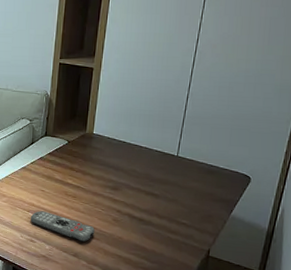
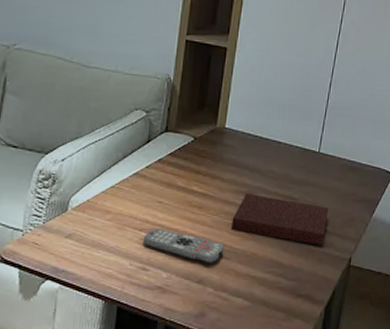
notebook: none [100,188,188,236] -> present [231,194,329,245]

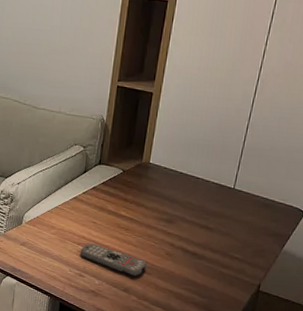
notebook: present [231,194,329,245] -> none [153,221,241,270]

